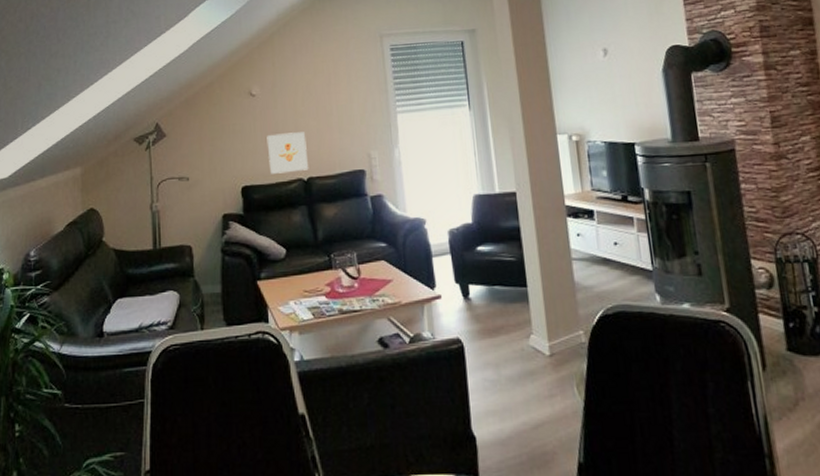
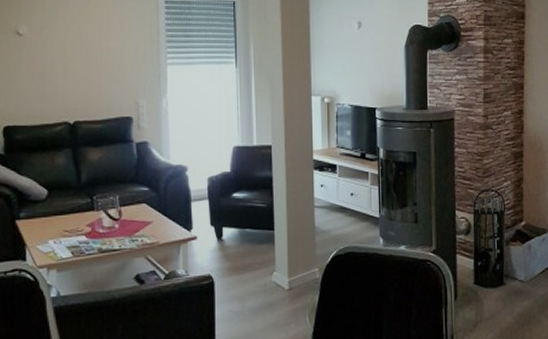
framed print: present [267,132,309,174] -> none [33,76,76,116]

